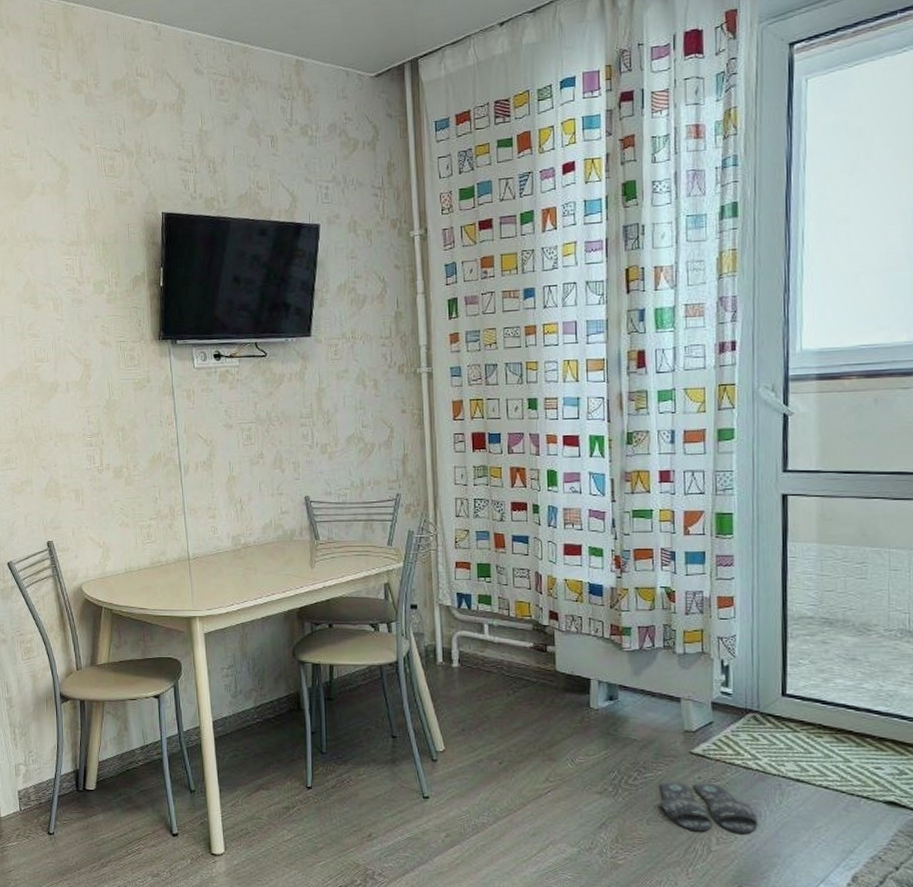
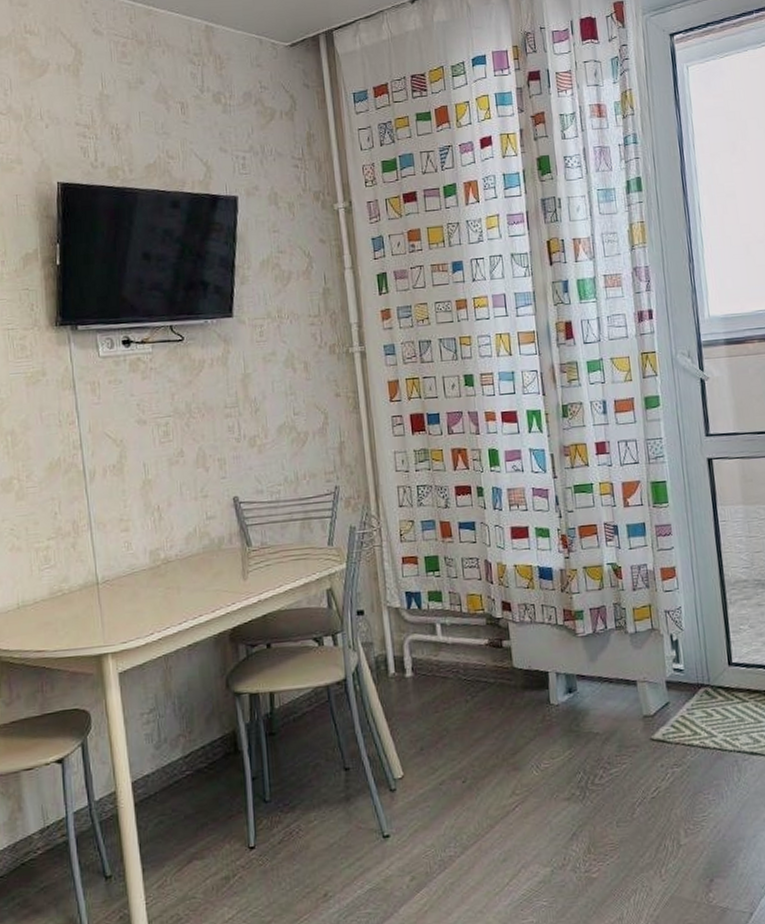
slippers: present [659,780,758,835] -> none [625,768,721,827]

